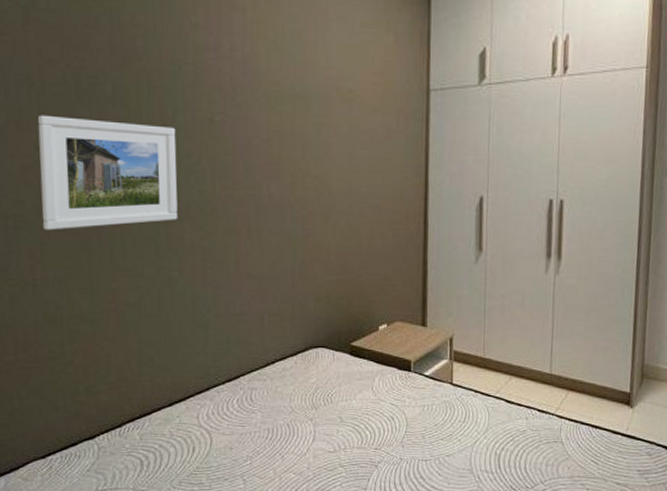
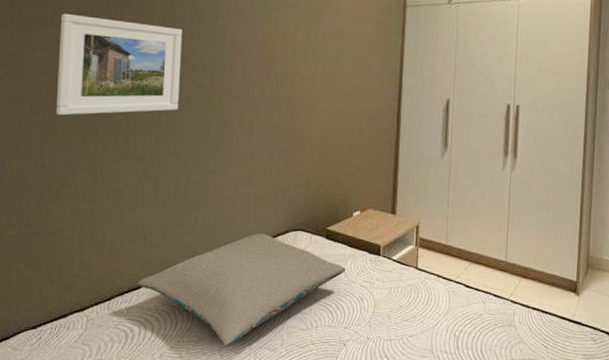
pillow: none [149,351,373,472] -> present [138,233,346,347]

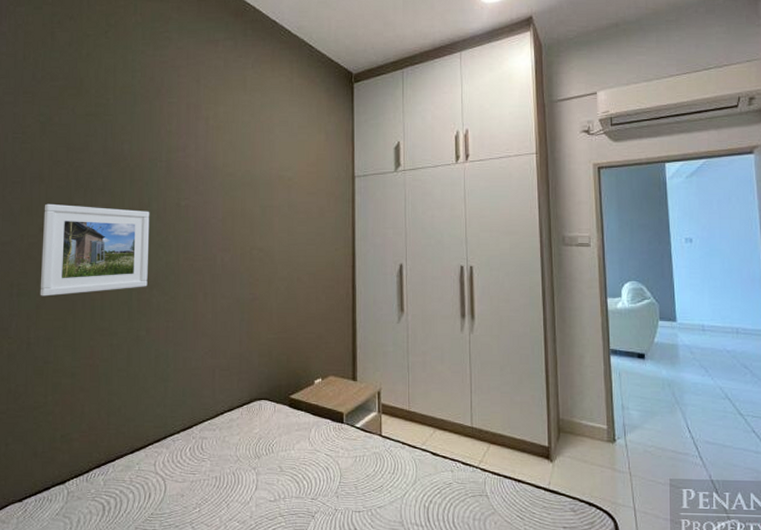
pillow: present [138,233,346,347] -> none [113,403,310,520]

